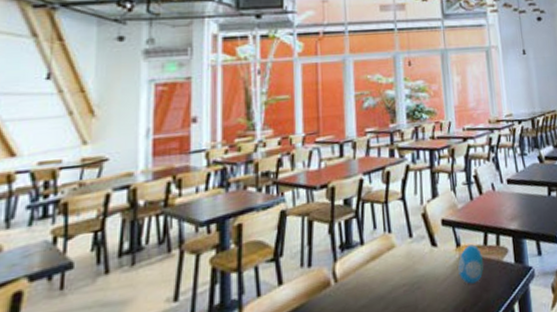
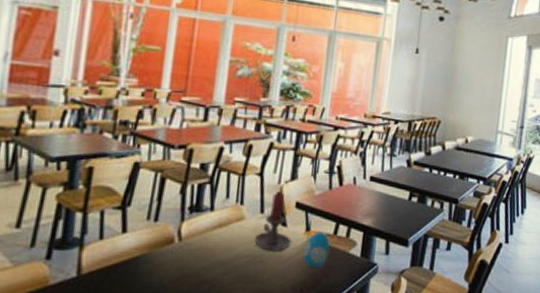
candle holder: none [408,213,444,275] -> present [254,193,291,251]

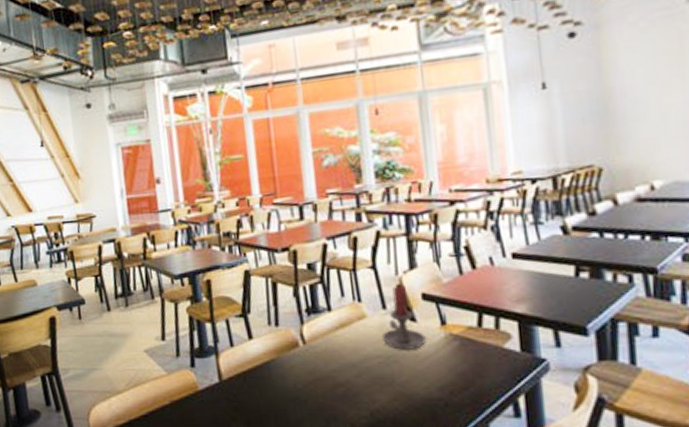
decorative egg: present [303,231,330,268] -> none [443,324,477,367]

